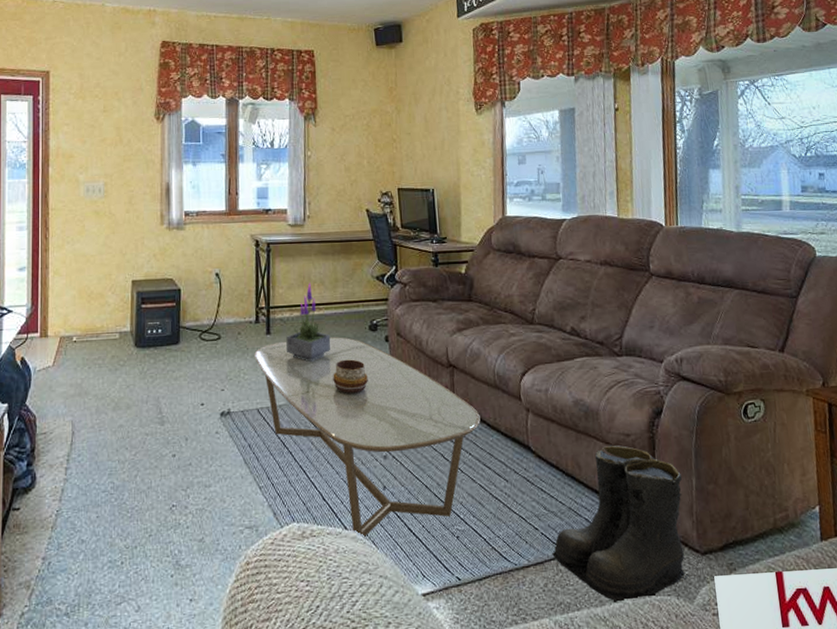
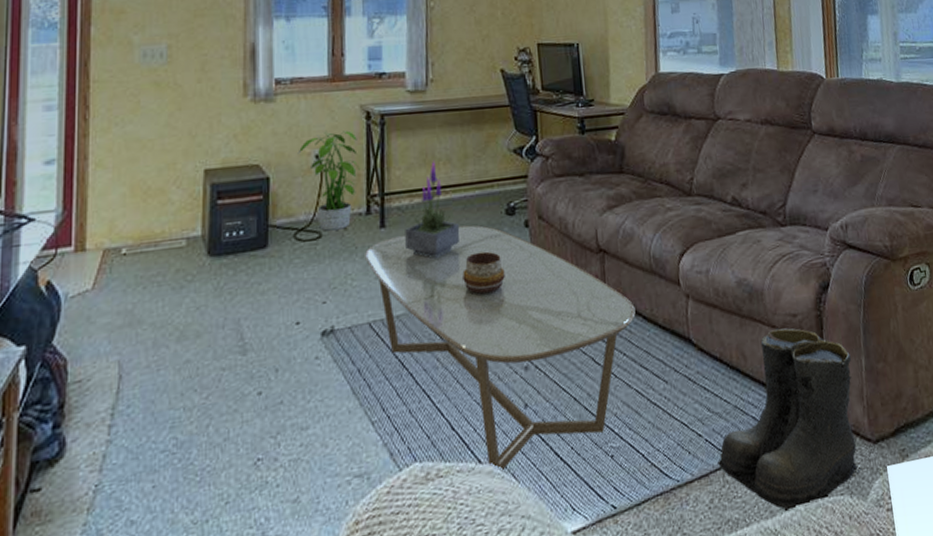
potted plant: none [202,254,251,334] -> present [297,130,360,231]

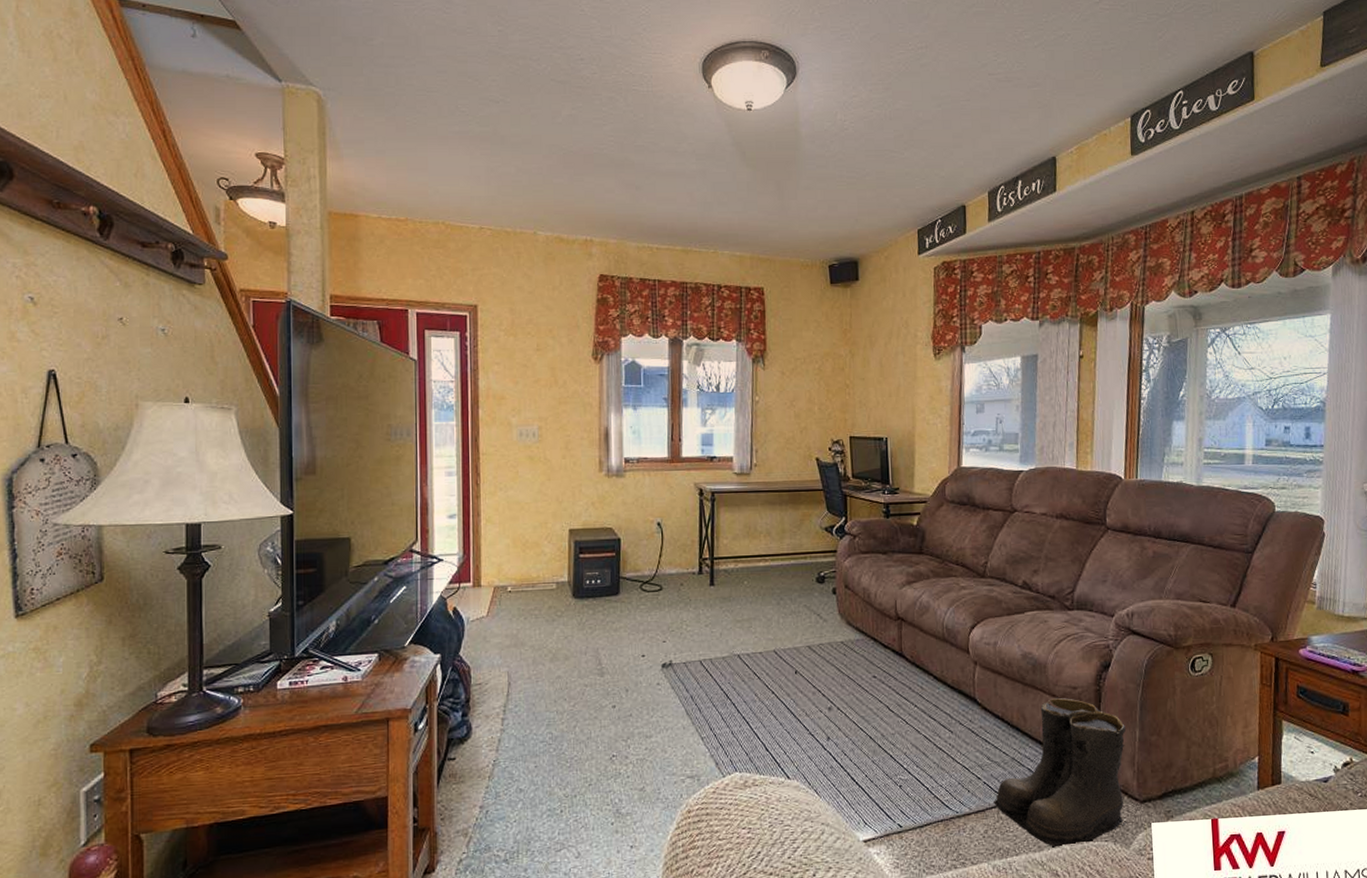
potted plant: present [297,130,360,231] -> none [643,503,694,585]
coffee table: present [365,225,636,471] -> none [697,589,927,787]
potted plant: present [405,159,460,258] -> none [730,532,777,613]
decorative bowl: present [462,251,505,294] -> none [778,611,814,645]

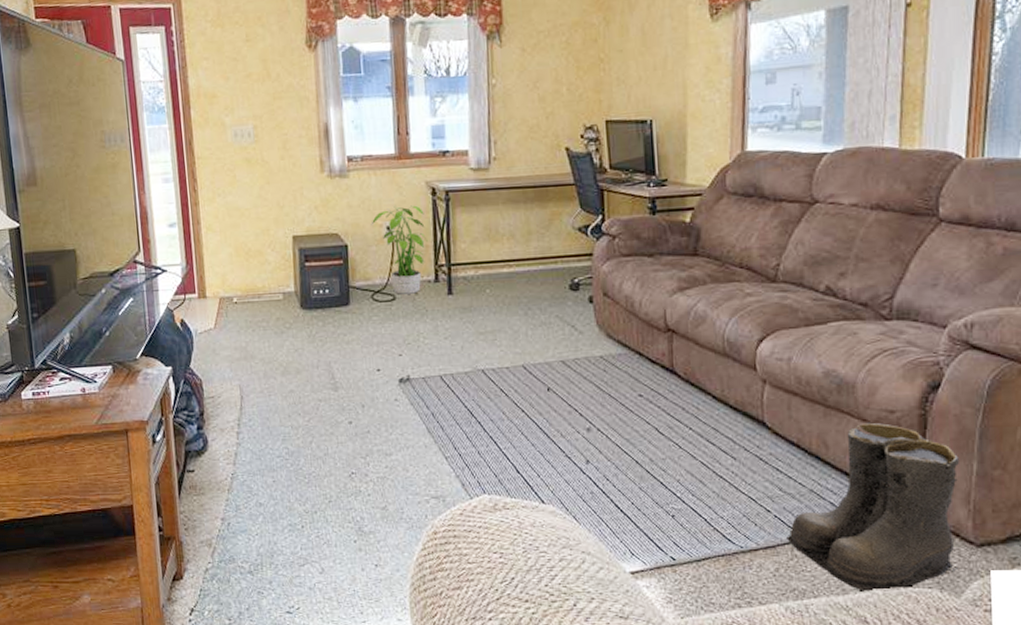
potted plant: none [643,503,694,585] -> present [371,205,428,294]

